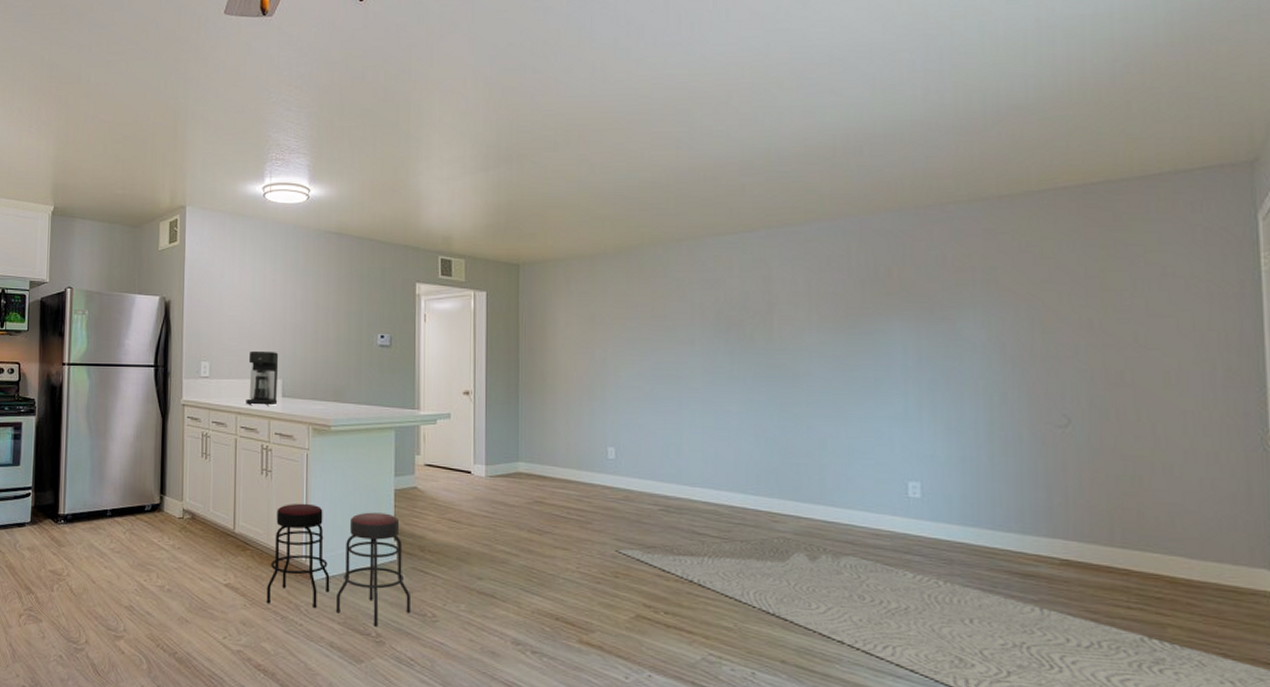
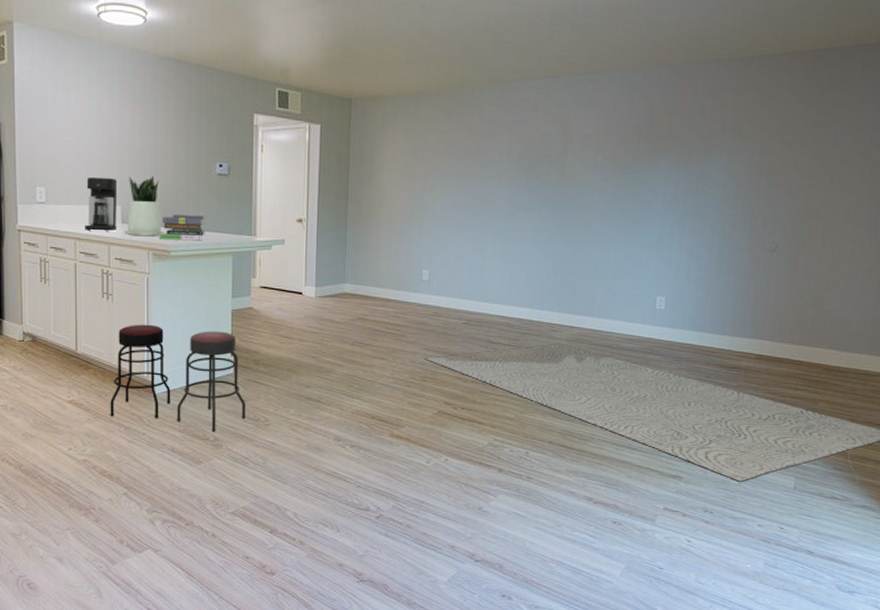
planter: none [284,348,325,411] -> present [124,176,165,237]
books: none [320,388,367,415] -> present [159,215,206,241]

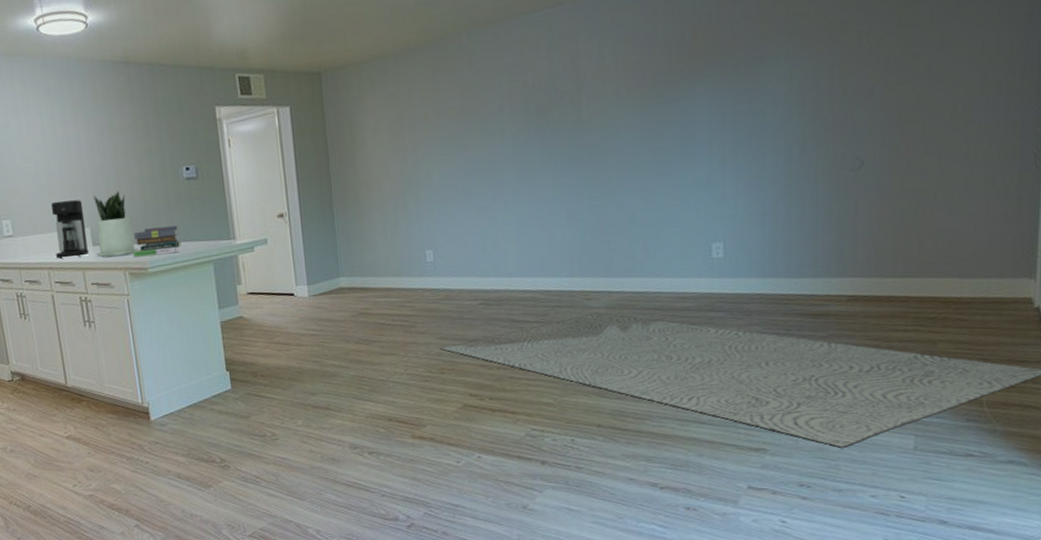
bar stool: present [110,324,246,433] -> none [106,345,251,454]

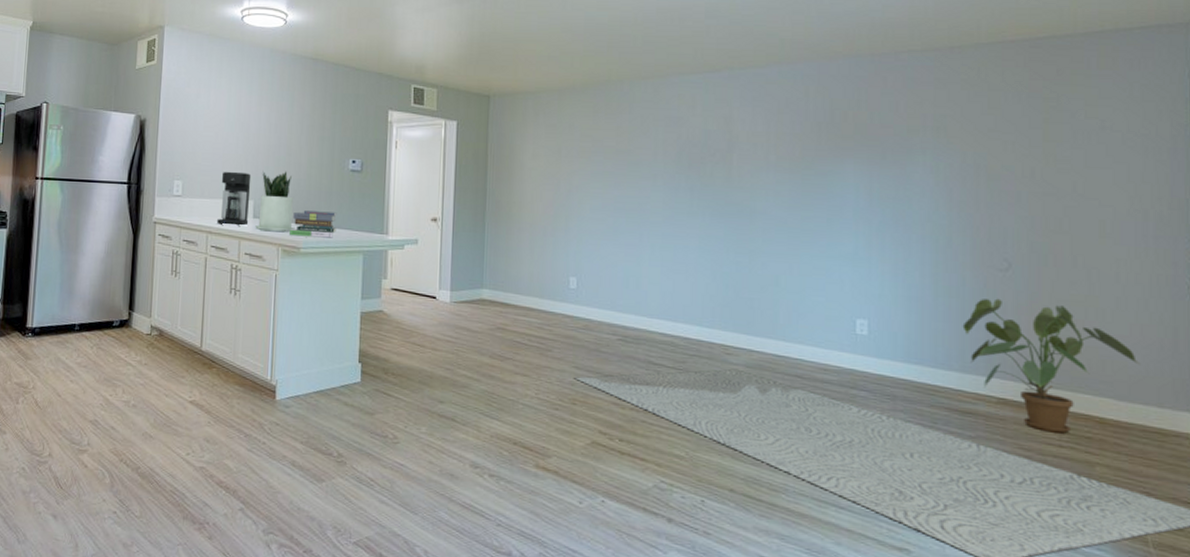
house plant: none [815,195,985,320] -> present [962,298,1141,434]

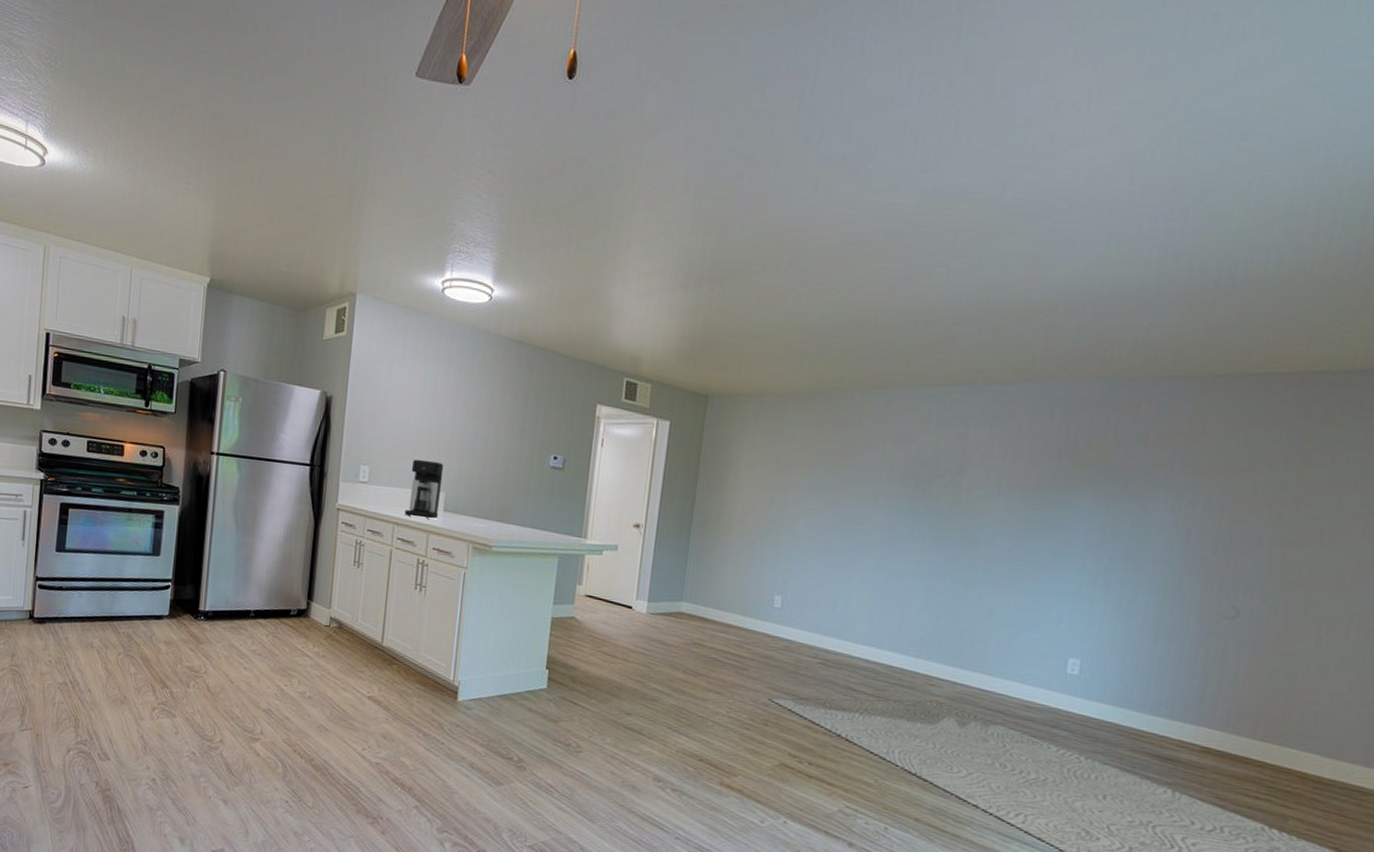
planter: present [255,171,295,233] -> none [445,462,489,529]
books: present [290,210,337,238] -> none [481,507,534,539]
house plant: present [962,298,1141,434] -> none [1177,646,1355,786]

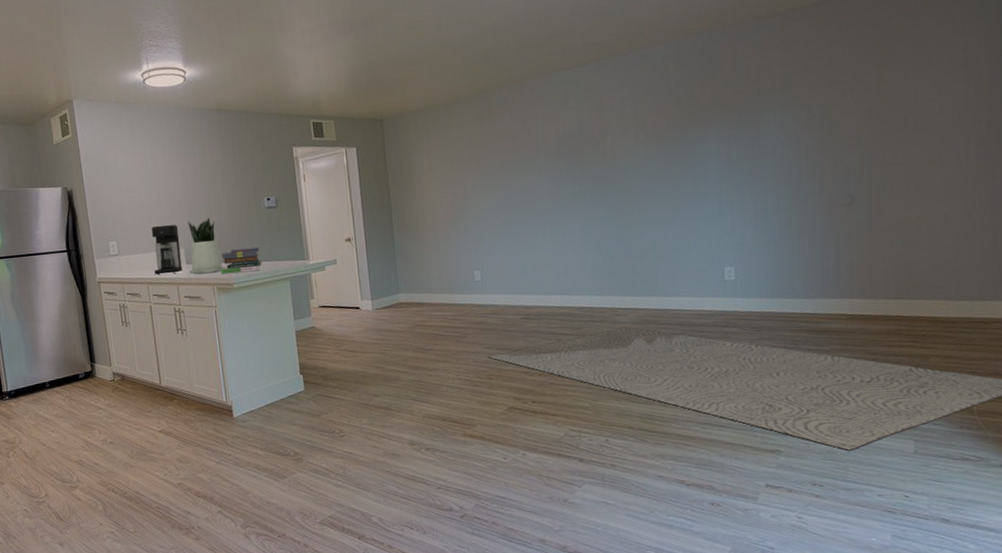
planter: none [445,462,489,529] -> present [187,217,226,275]
books: none [481,507,534,539] -> present [221,247,263,275]

